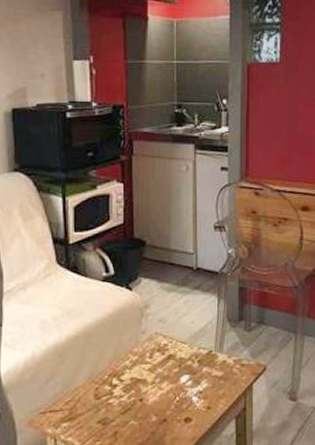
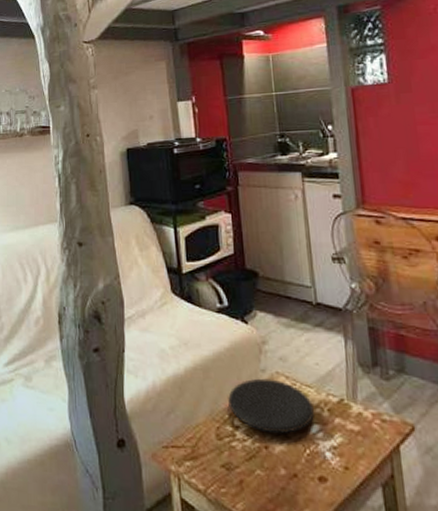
plate: none [108,339,186,387] -> present [228,378,314,434]

